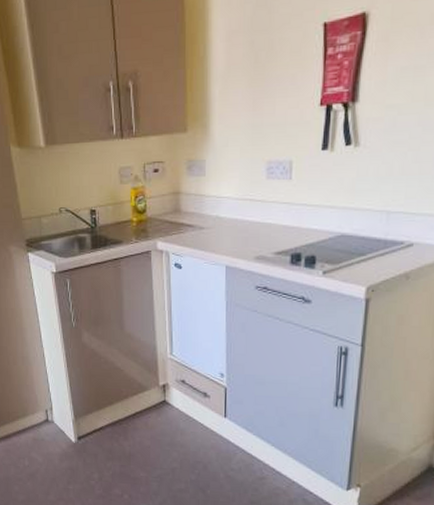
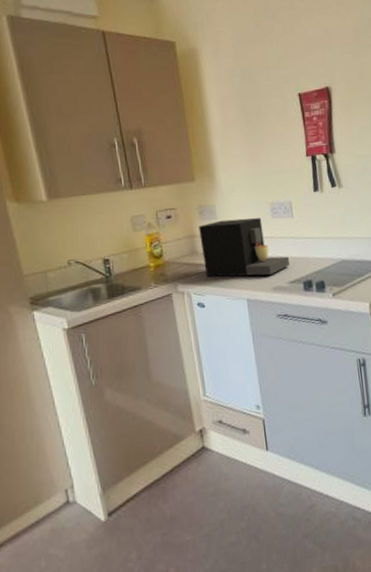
coffee maker: none [185,177,279,243] -> present [199,217,290,277]

